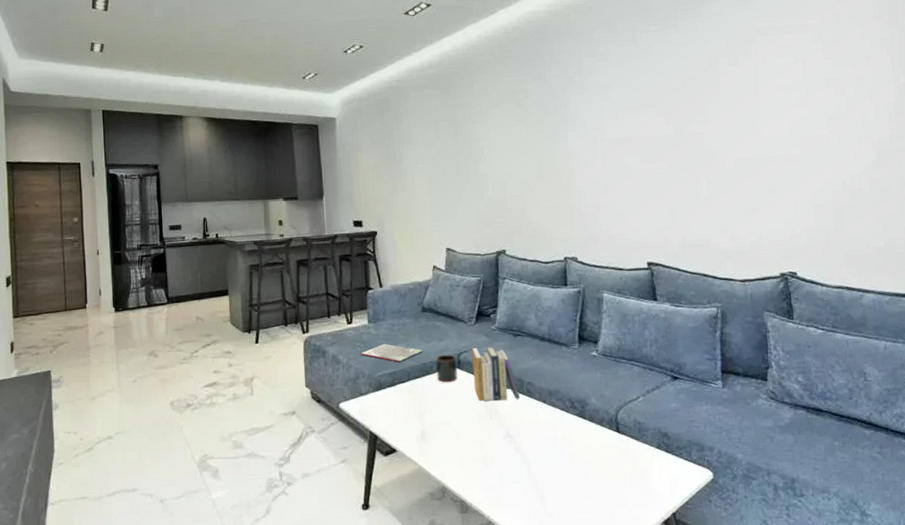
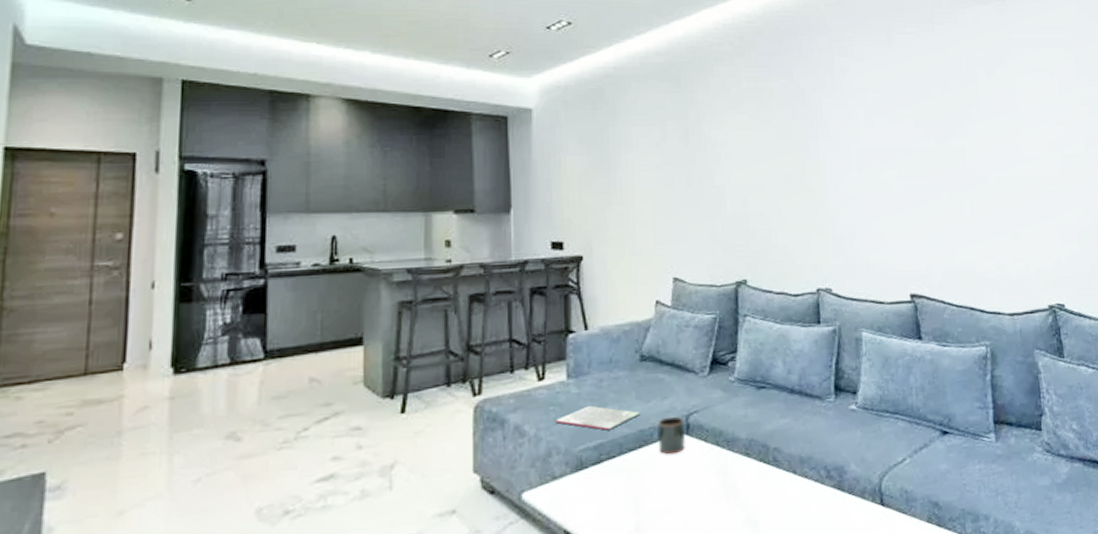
books: present [472,346,521,401] -> none [704,403,765,477]

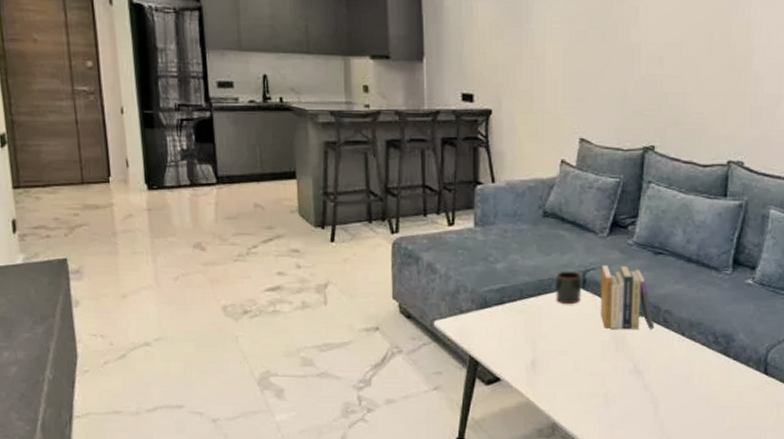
magazine: present [555,405,640,431] -> none [463,252,541,276]
books: none [704,403,765,477] -> present [600,264,655,329]

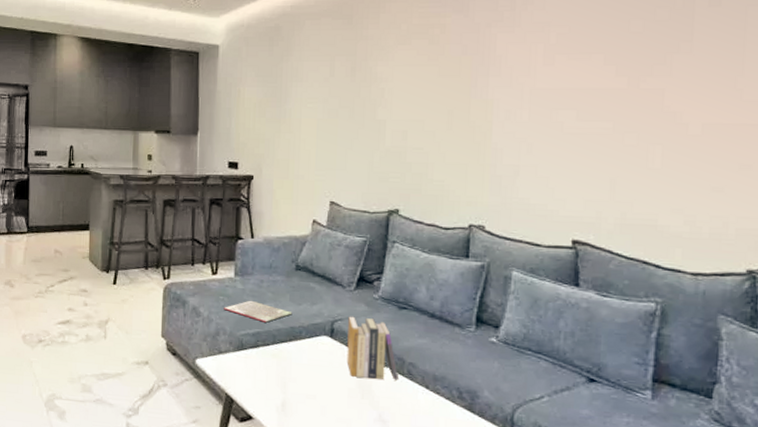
magazine: none [463,252,541,276] -> present [224,300,293,323]
mug: present [554,270,582,304] -> none [304,319,331,351]

